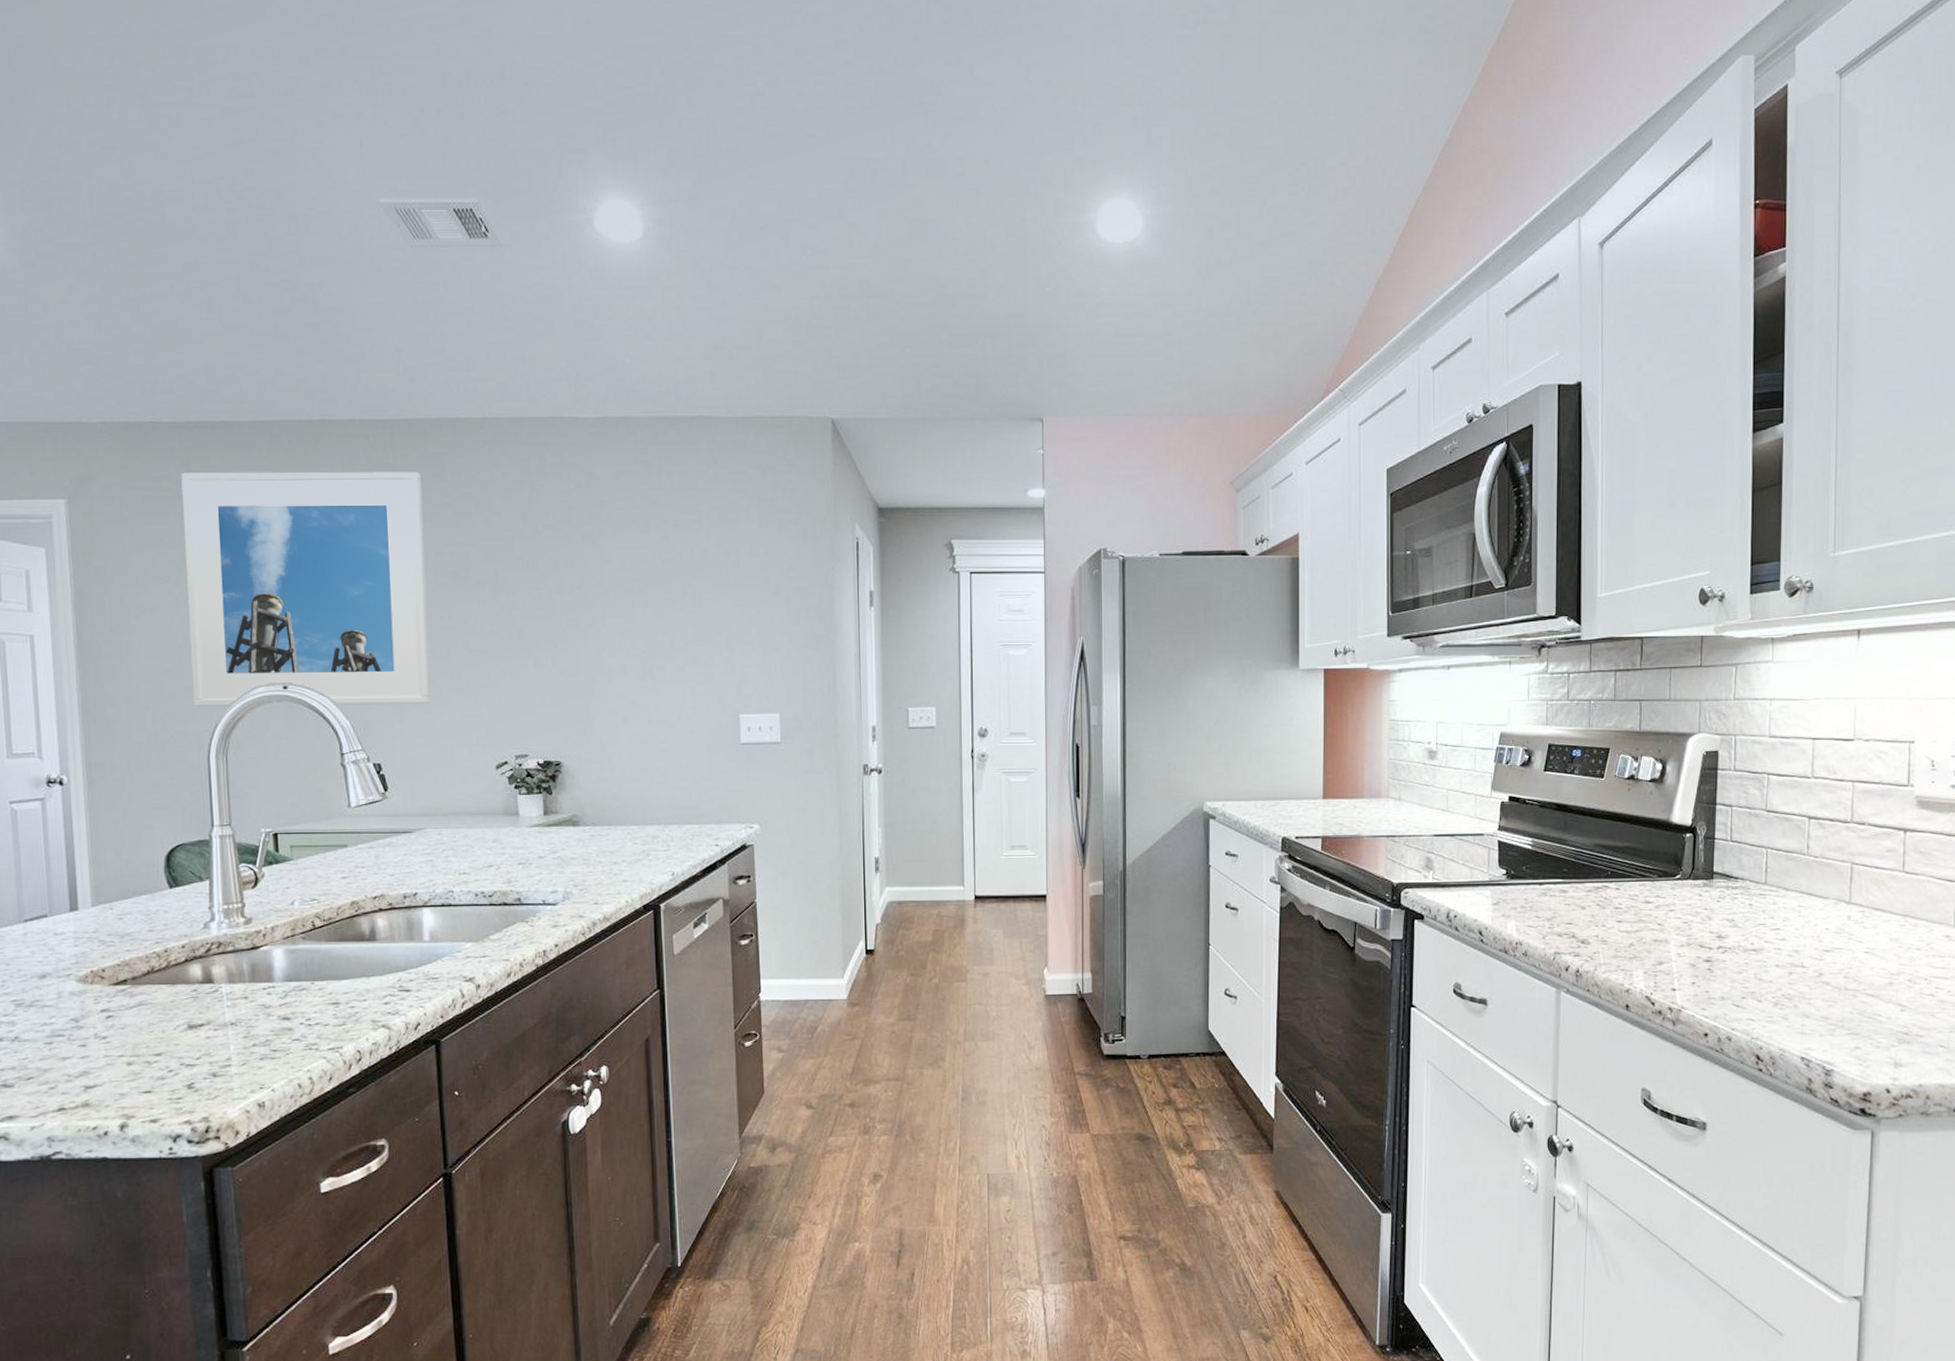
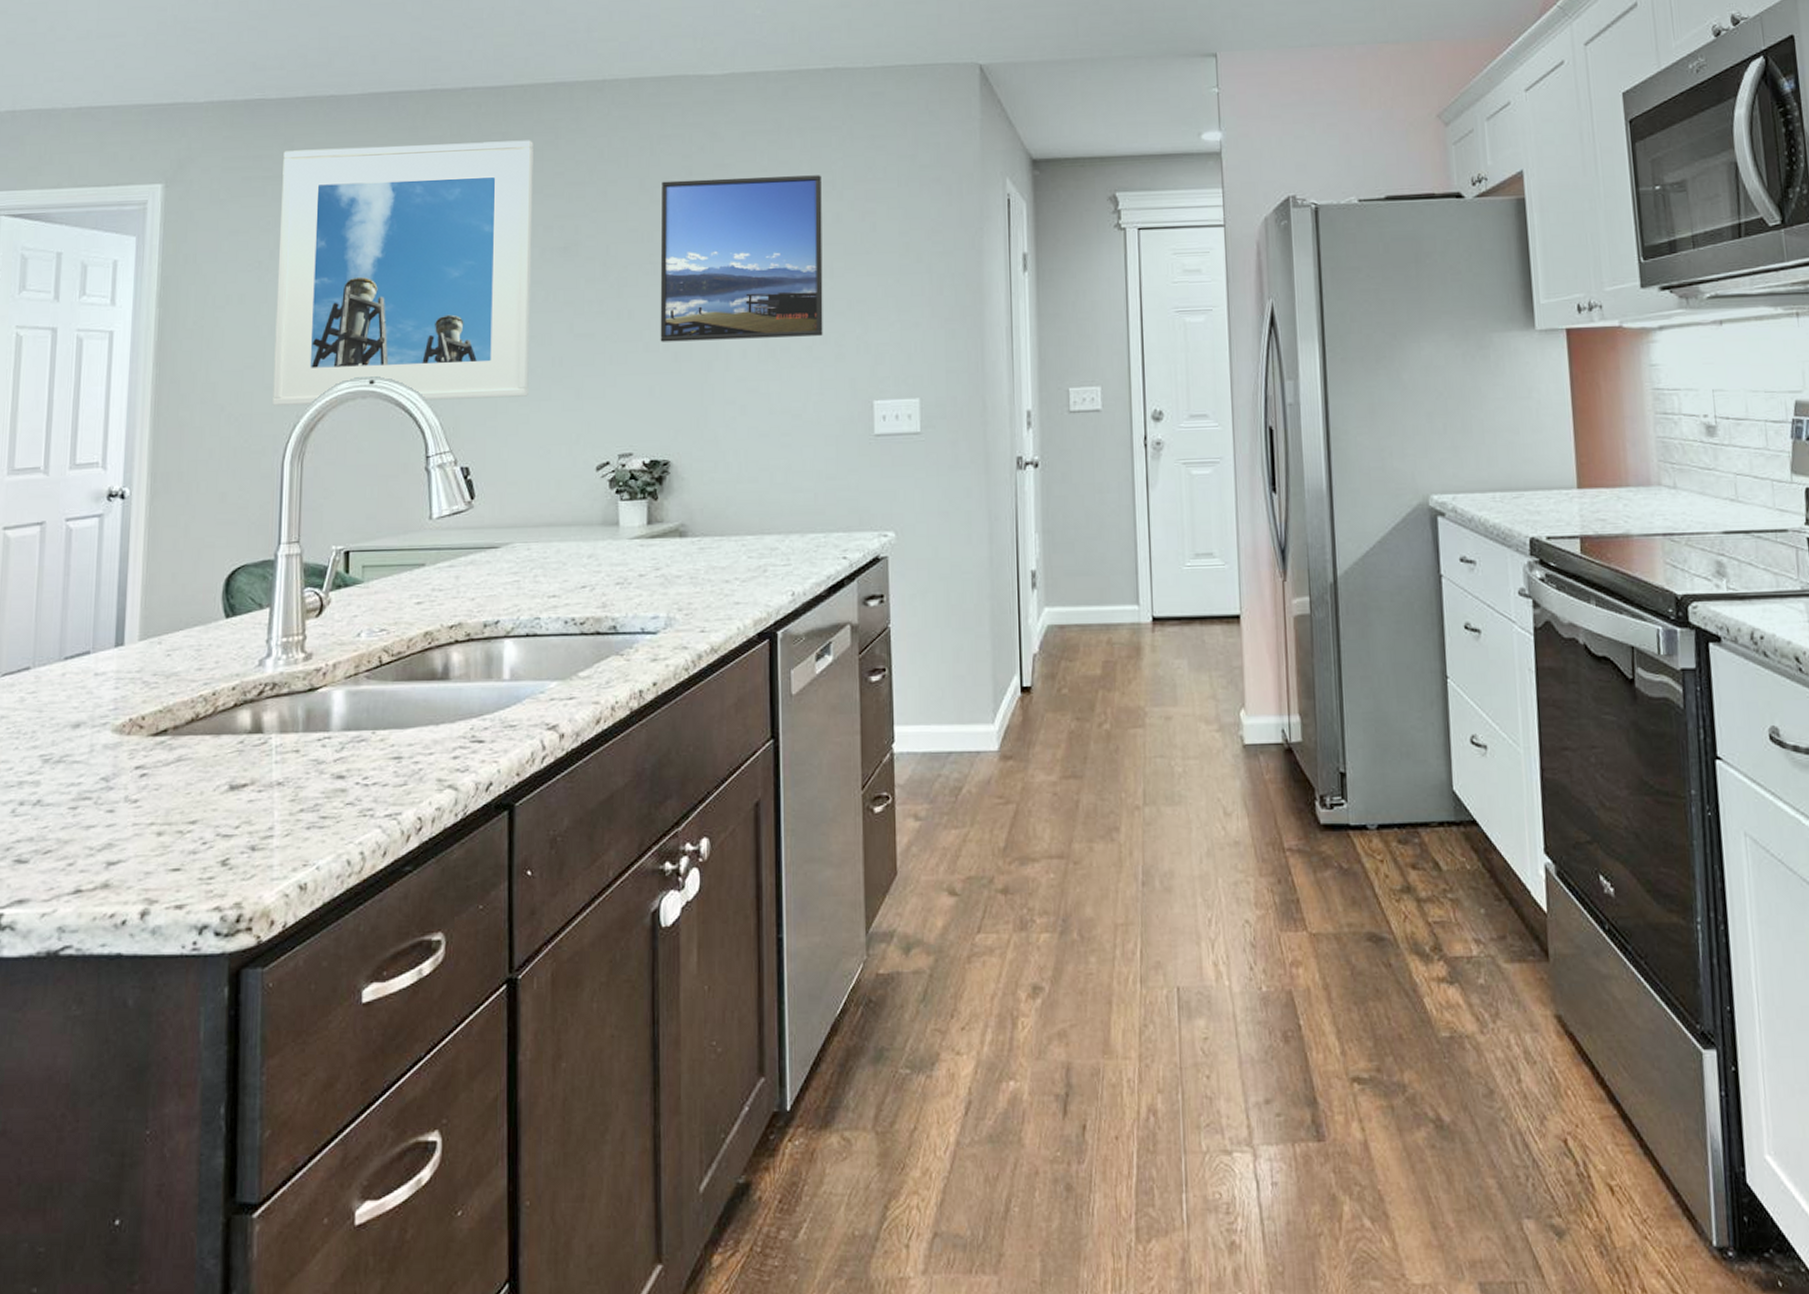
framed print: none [543,514,694,659] -> present [660,175,823,342]

